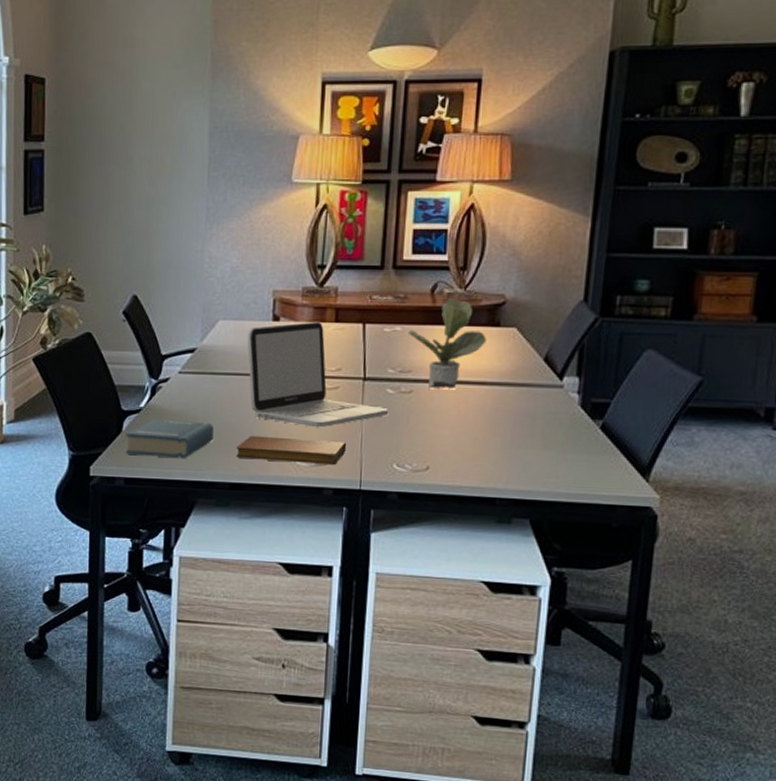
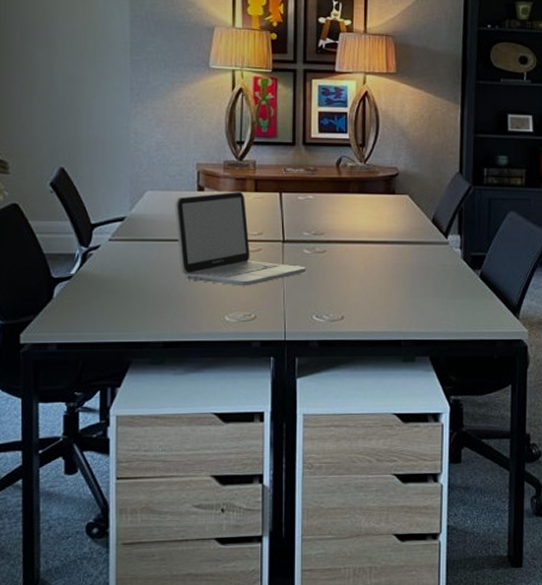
book: present [125,419,214,459] -> none [57,285,145,322]
notebook: present [236,436,347,466] -> none [168,296,271,320]
potted plant: present [408,297,486,390] -> none [319,169,385,249]

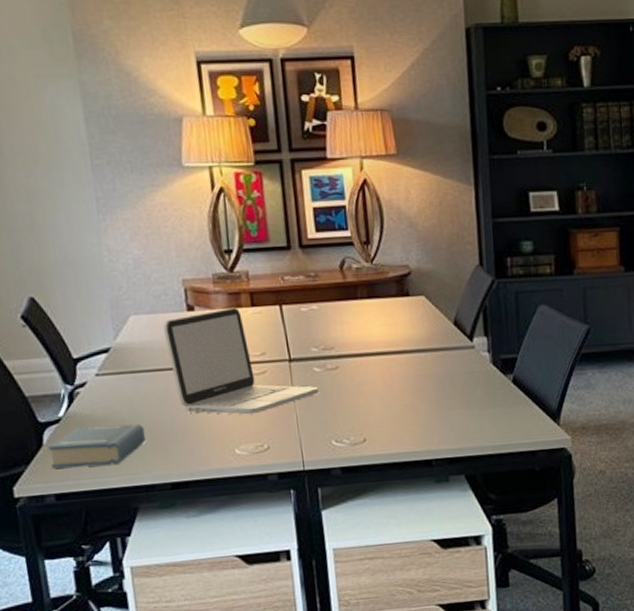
book: none [57,285,145,322] -> present [48,423,145,469]

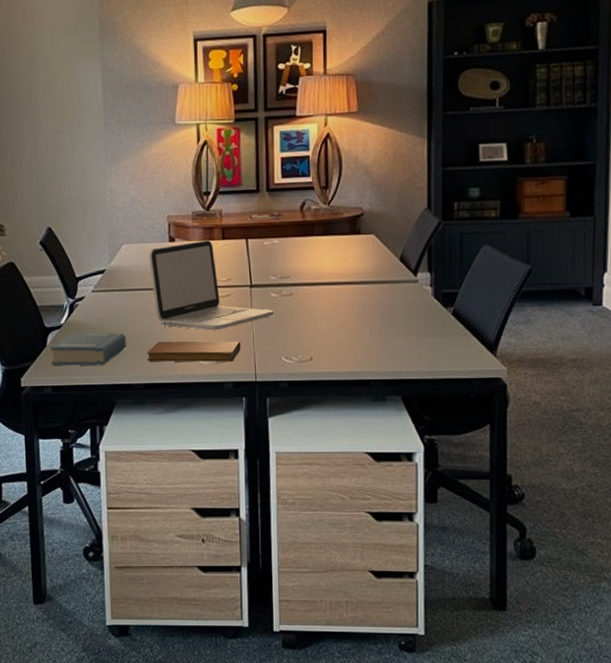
notebook: none [171,425,284,456] -> present [147,341,241,362]

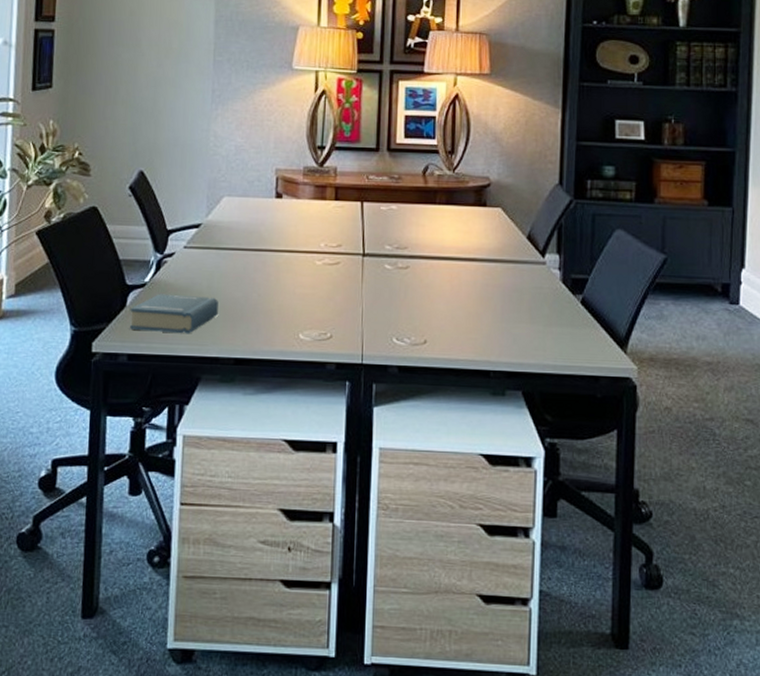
notebook: present [147,341,241,362] -> none [240,310,348,340]
laptop: present [148,239,274,331] -> none [251,199,387,302]

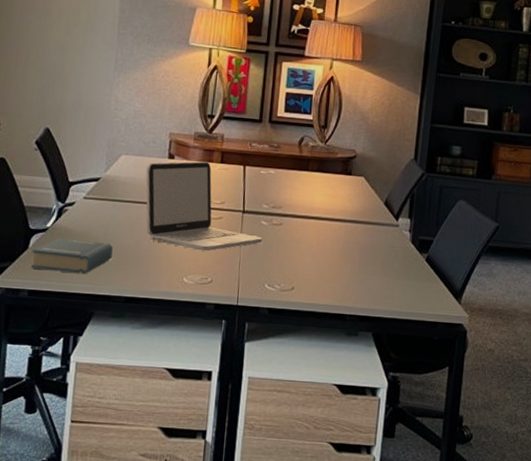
laptop: none [251,199,387,302] -> present [145,161,263,251]

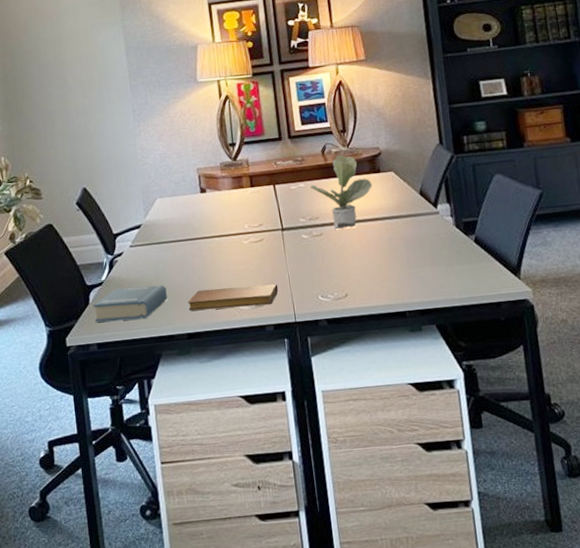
notebook: none [131,256,227,284] -> present [188,284,279,311]
laptop: present [145,161,263,251] -> none [181,188,307,276]
potted plant: none [279,149,341,224] -> present [310,154,372,230]

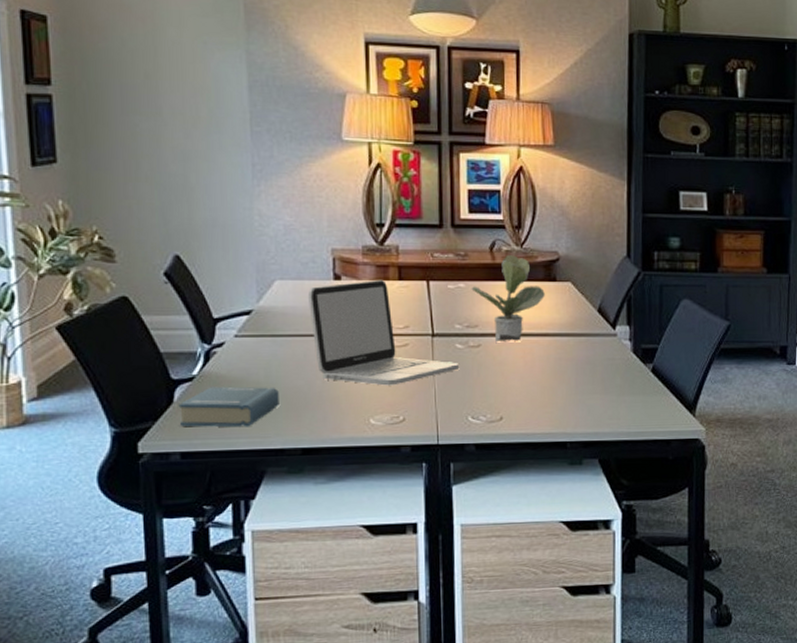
laptop: none [181,188,307,276] -> present [307,279,460,386]
notebook: present [188,284,279,311] -> none [305,397,421,423]

